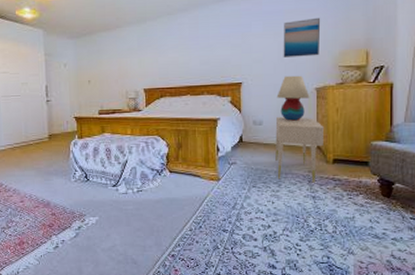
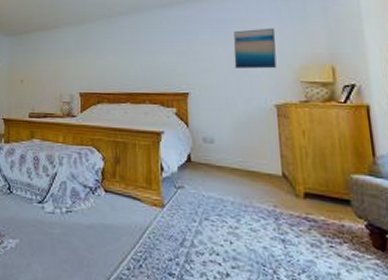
nightstand: present [275,116,325,183] -> none [229,134,290,222]
table lamp: present [276,75,310,121] -> none [229,88,269,142]

